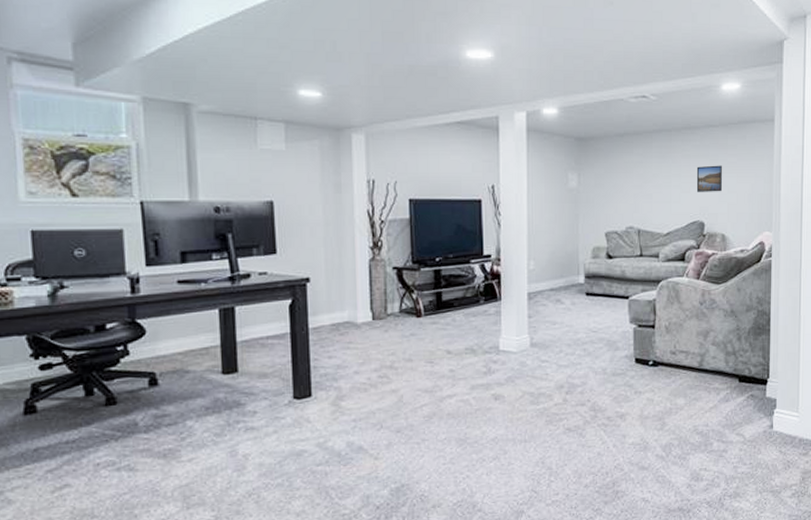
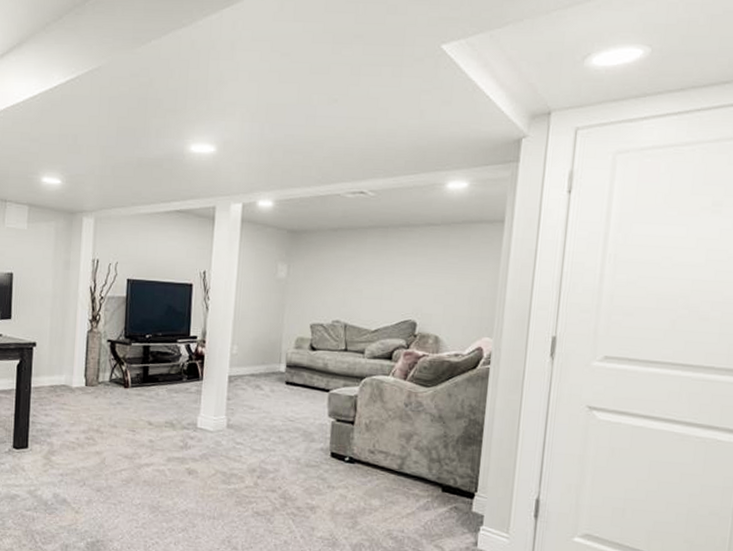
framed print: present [696,165,722,192] -> none [410,264,441,293]

